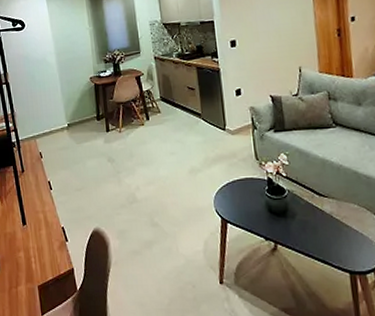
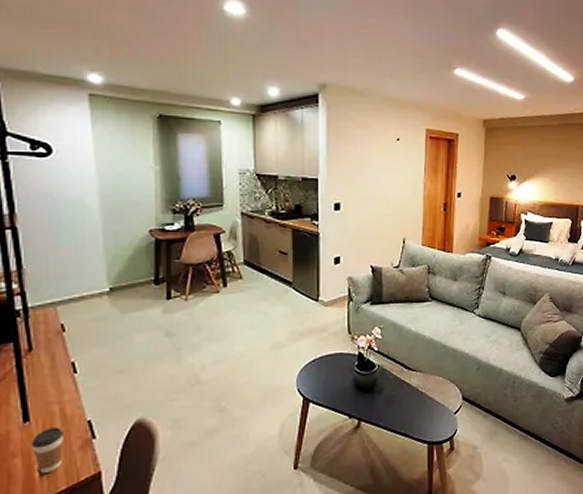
coffee cup: none [28,231,49,265] -> present [31,427,65,473]

